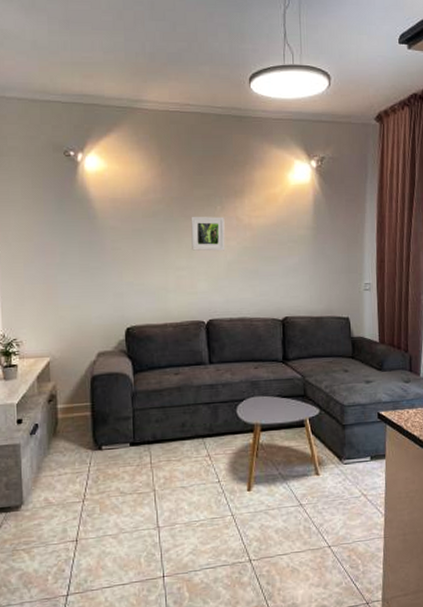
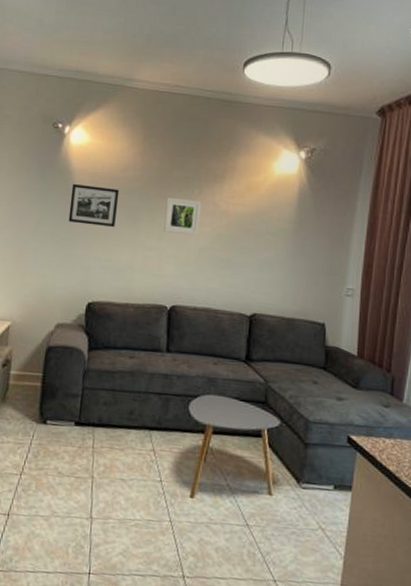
picture frame: none [93,211,144,252] -> present [68,183,120,228]

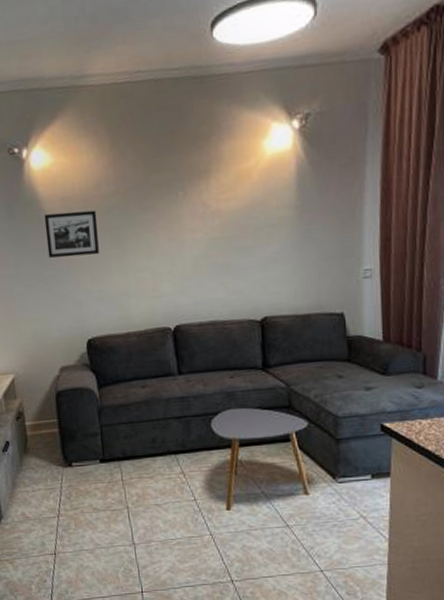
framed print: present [164,197,201,236] -> none [149,204,191,248]

